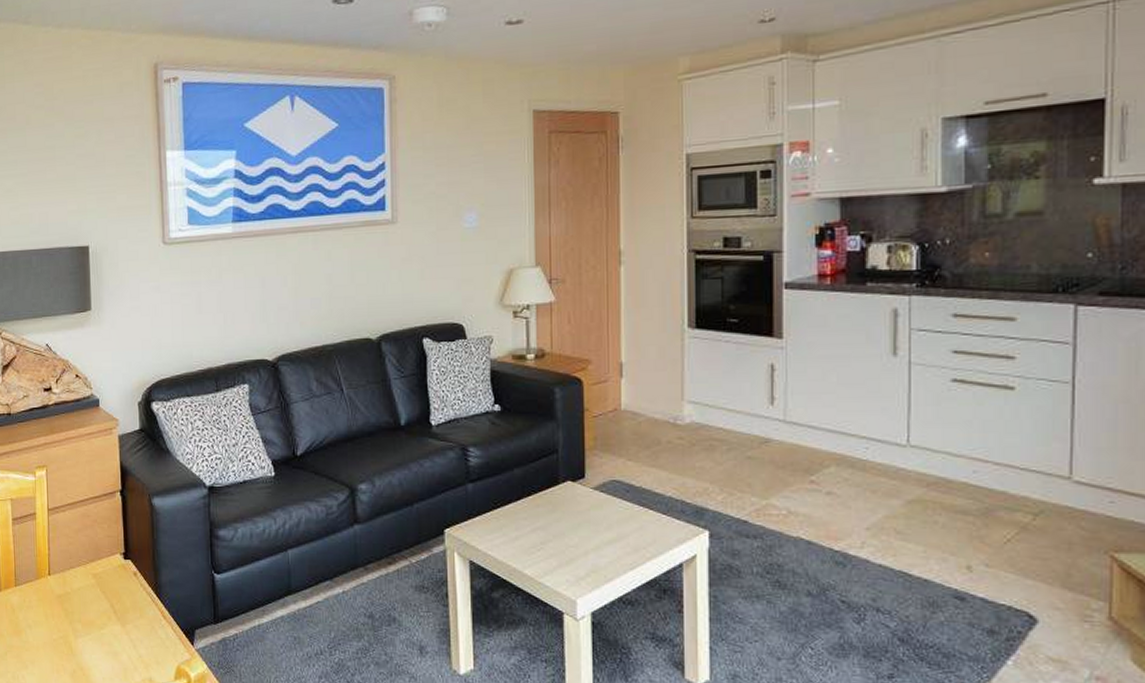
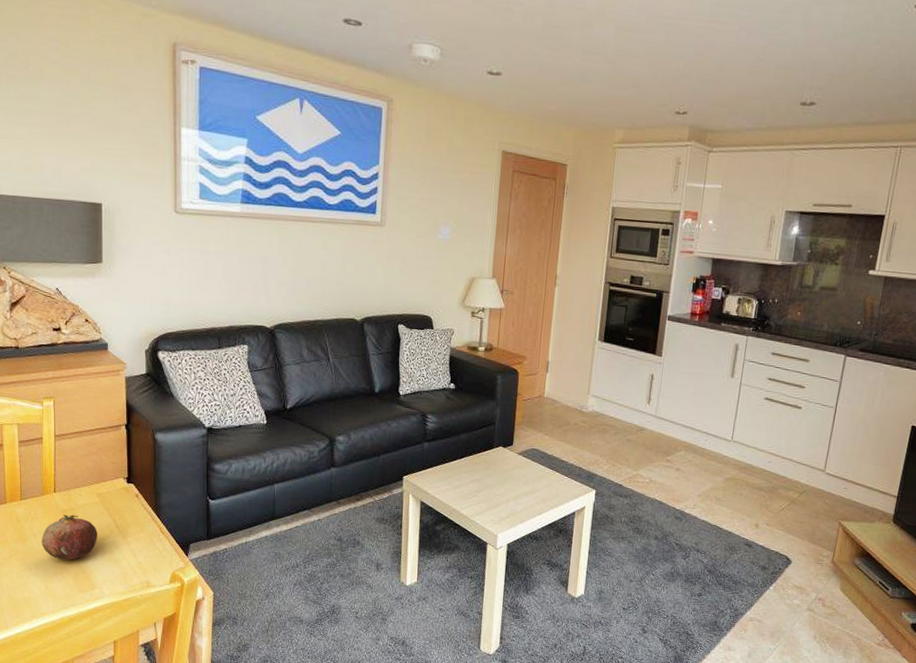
fruit: none [36,600,95,655] -> present [41,514,97,560]

